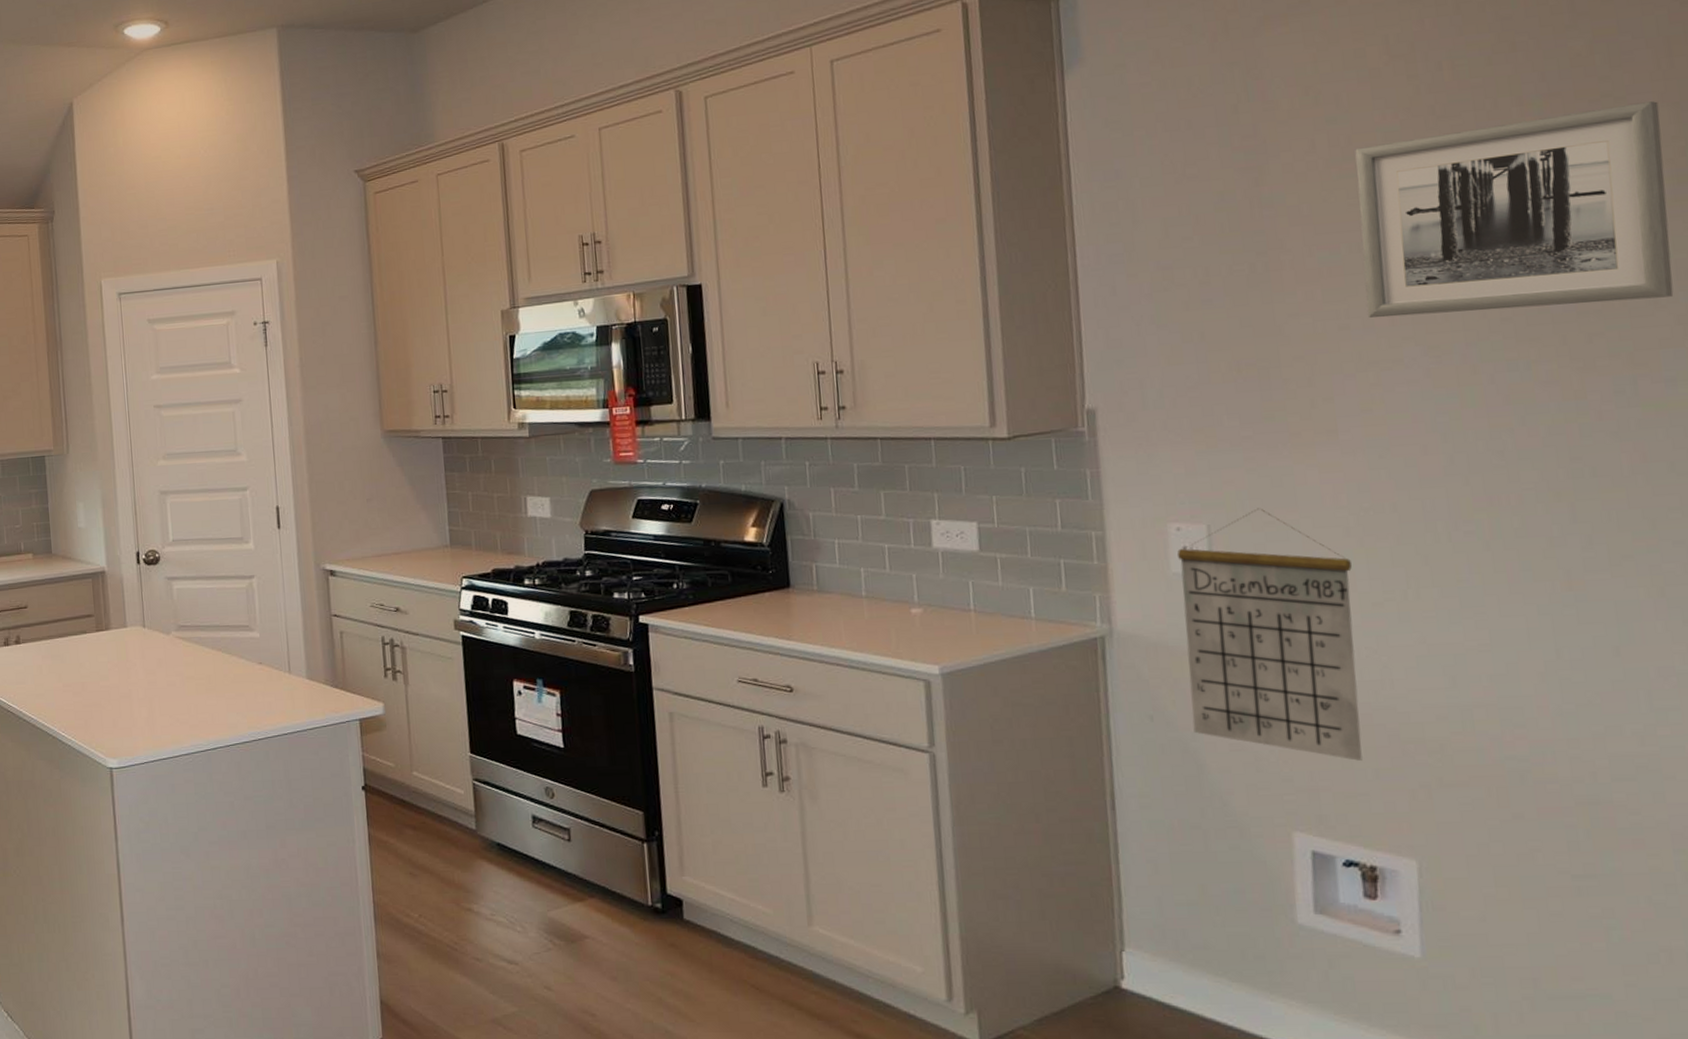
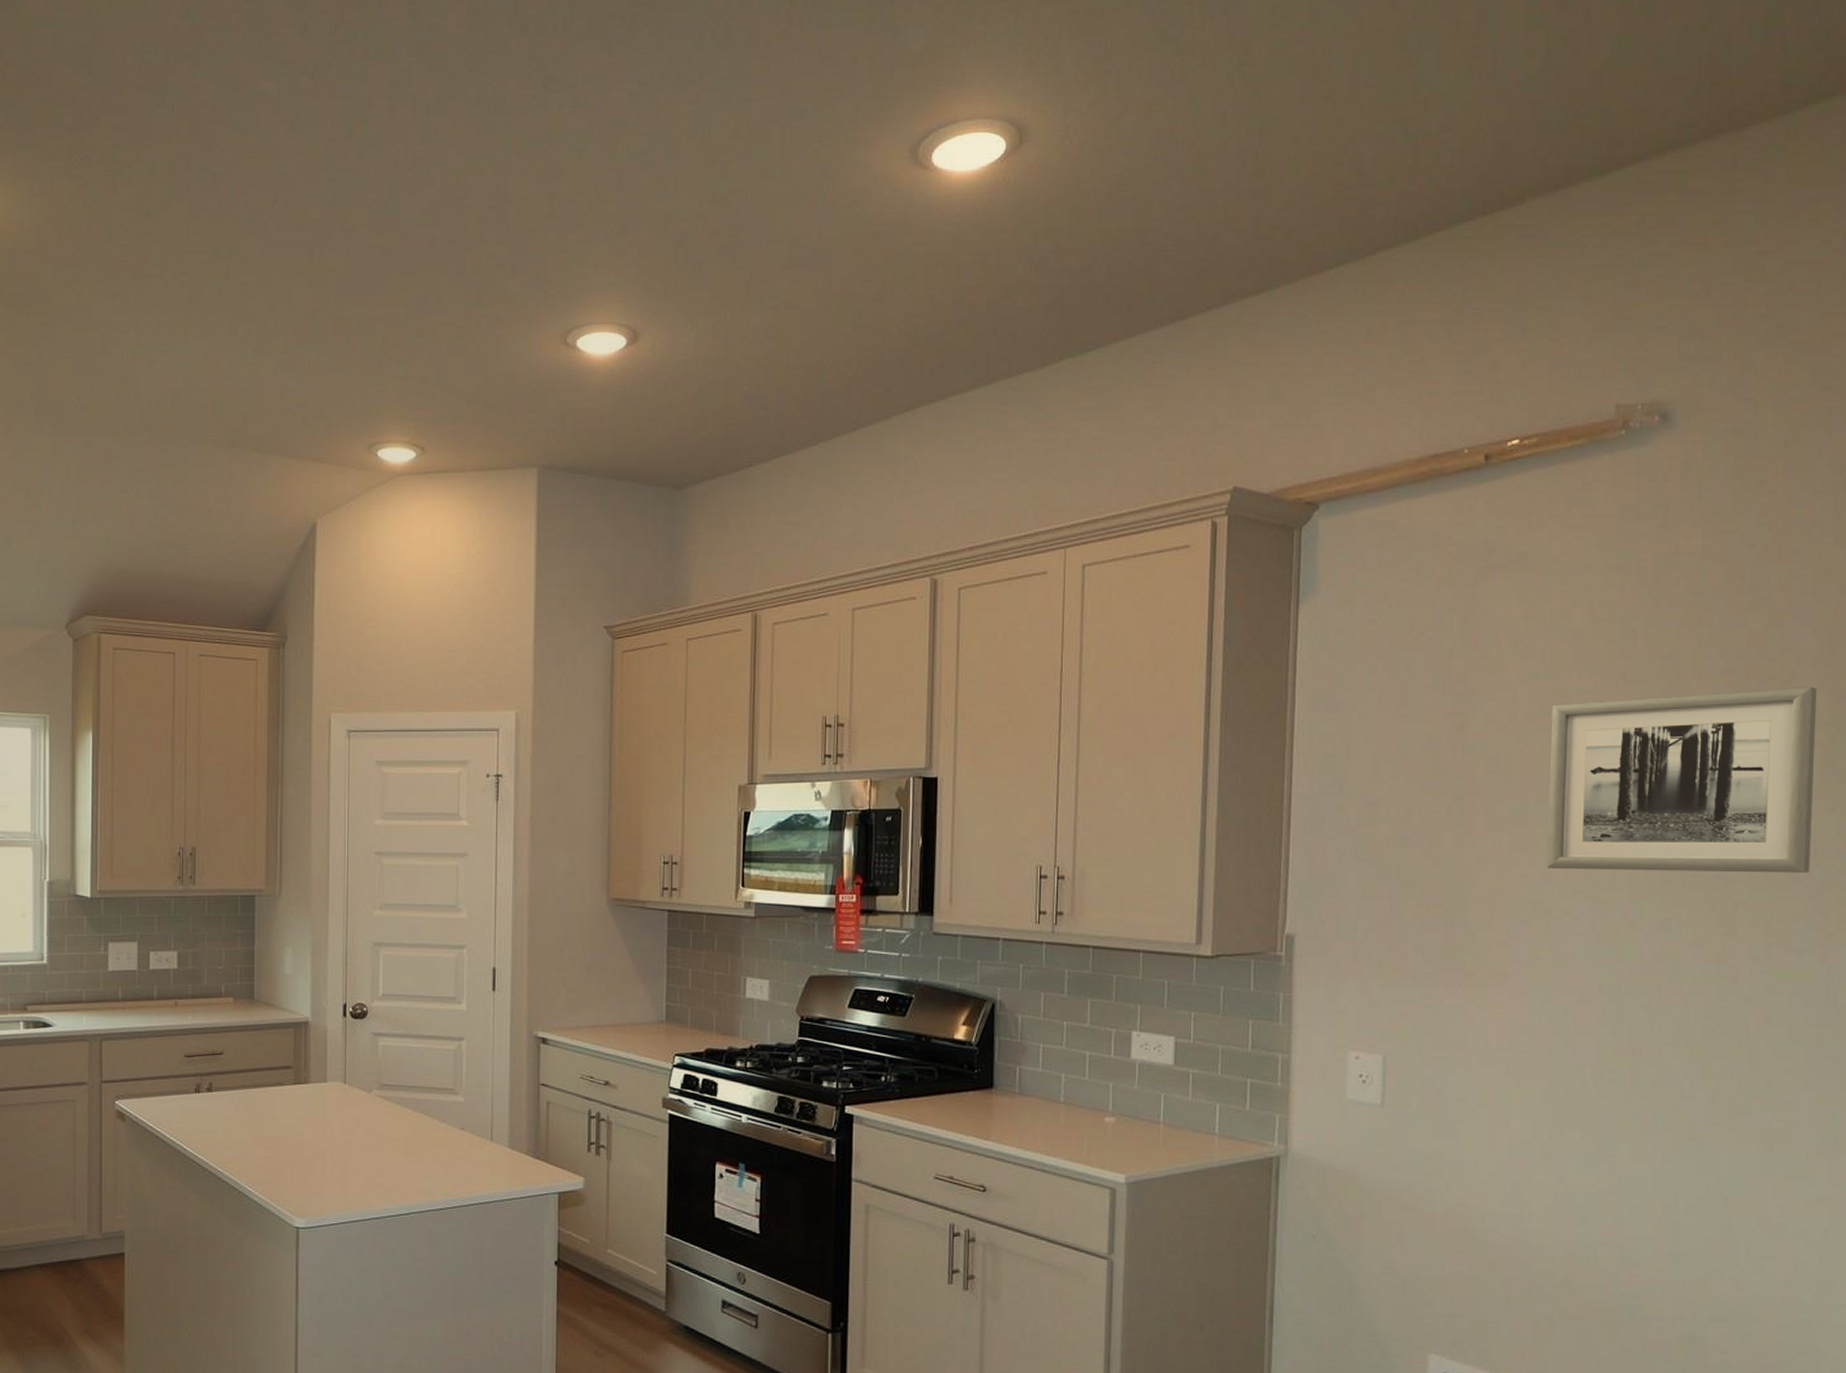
calendar: present [1177,508,1362,761] -> none [1351,1043,1507,1289]

